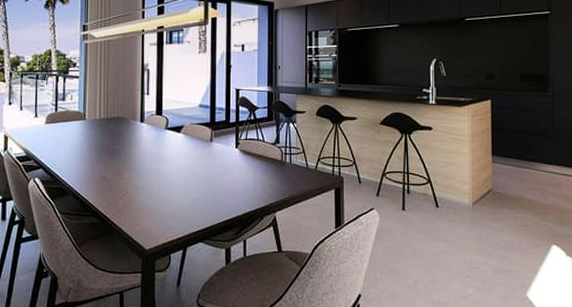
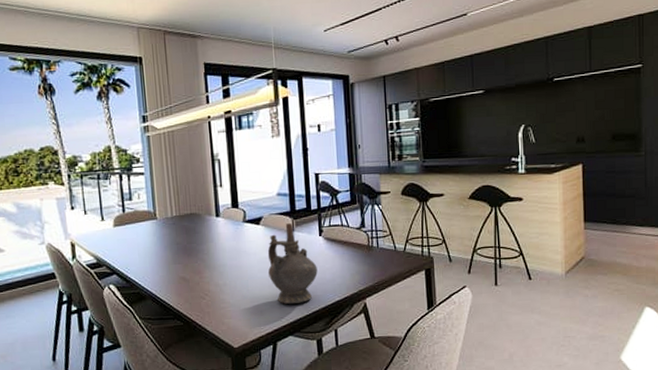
ceremonial vessel: none [185,134,231,211] -> present [267,223,318,304]

